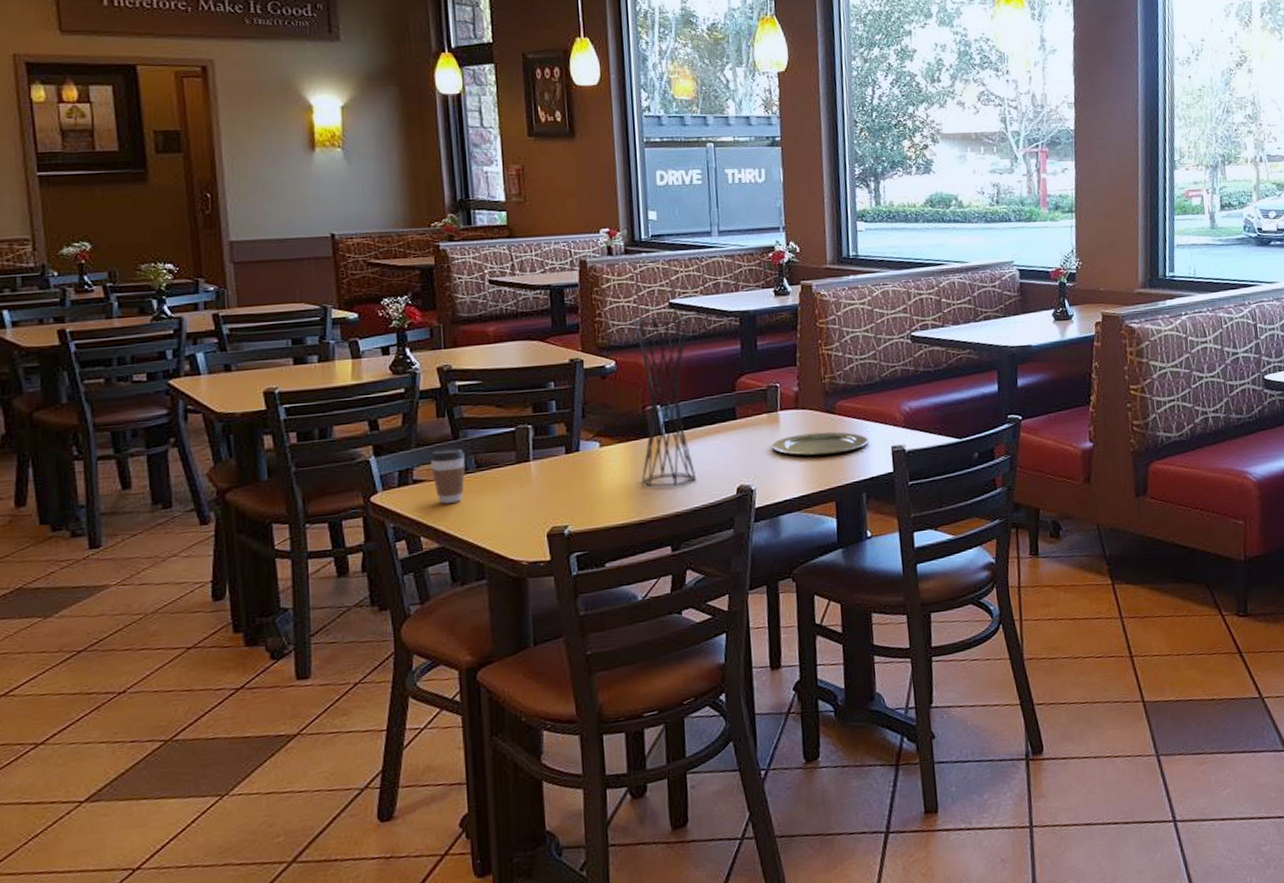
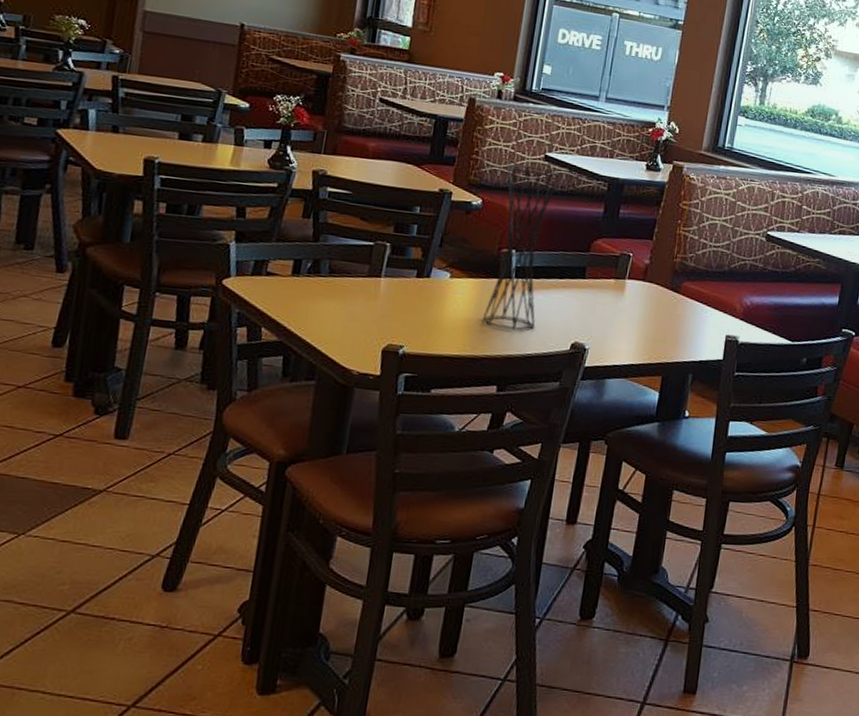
coffee cup: present [429,448,465,504] -> none [285,248,321,302]
plate: present [772,432,868,456] -> none [612,305,705,332]

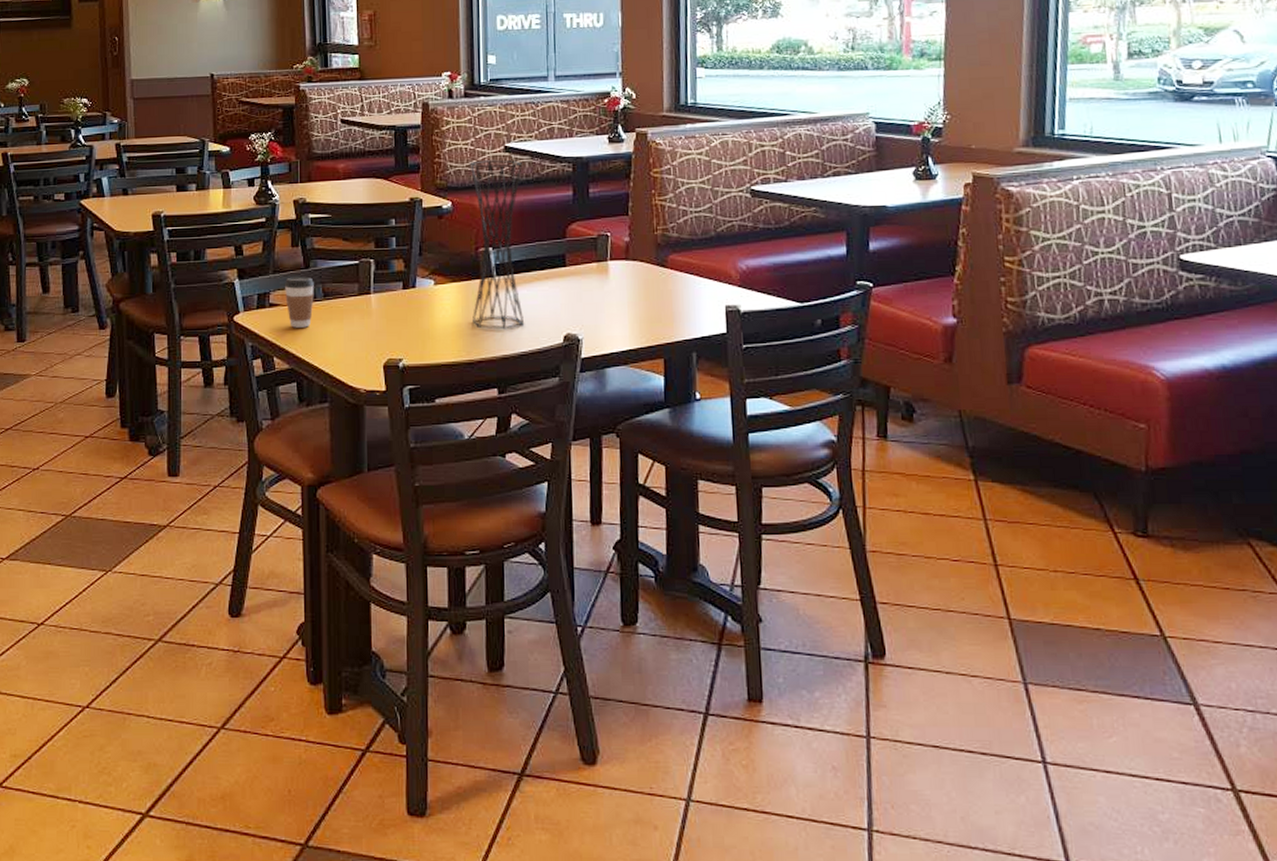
coffee cup: none [285,248,321,302] -> present [284,276,314,328]

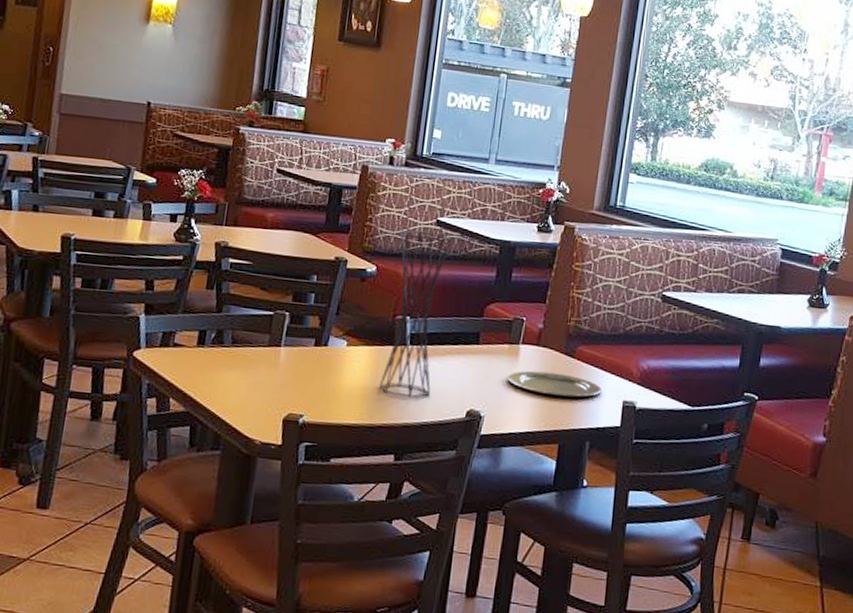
coffee cup: present [284,276,314,328] -> none [191,319,224,372]
plate: none [600,285,701,309] -> present [507,370,601,398]

